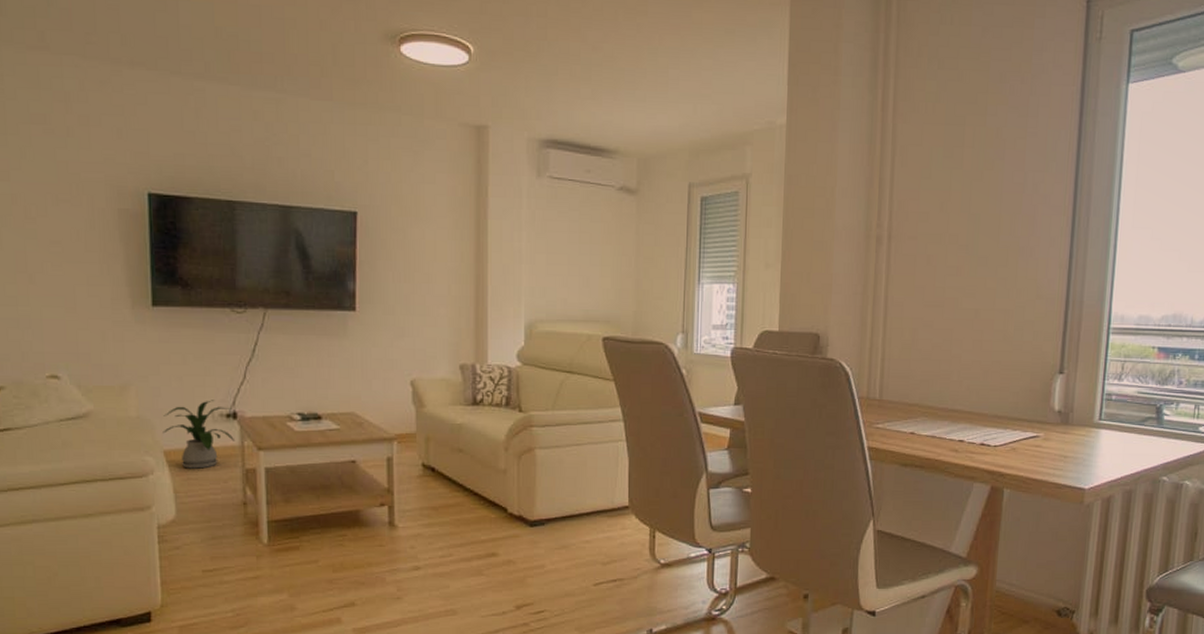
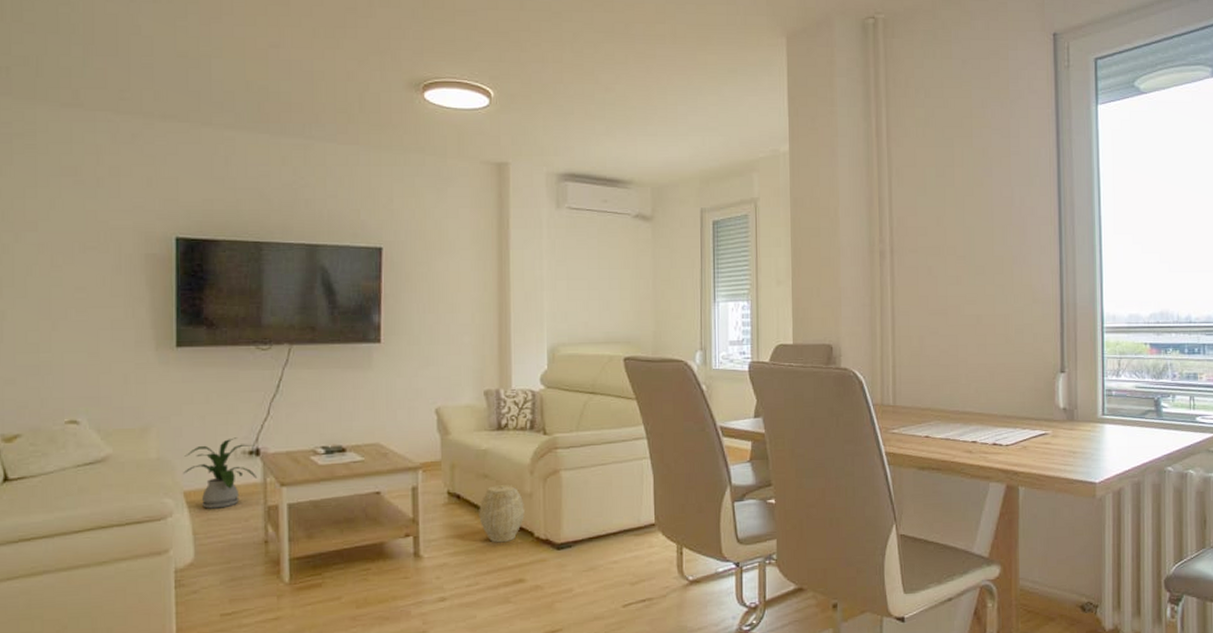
woven basket: none [453,460,498,517] -> present [479,485,525,543]

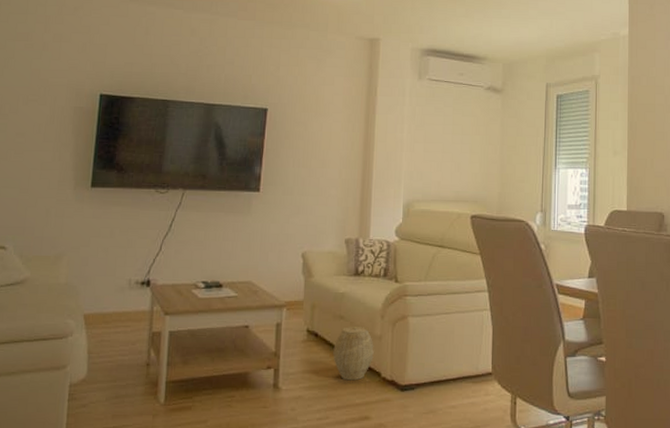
house plant: present [183,437,256,509] -> none [85,269,146,331]

